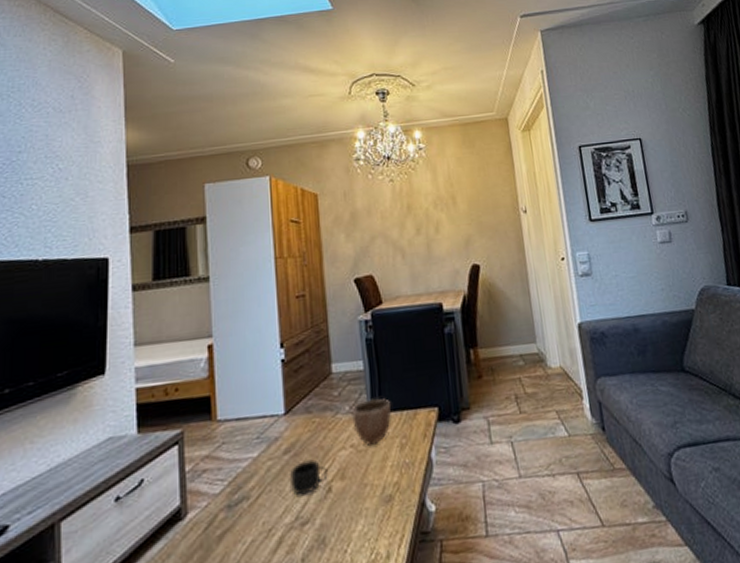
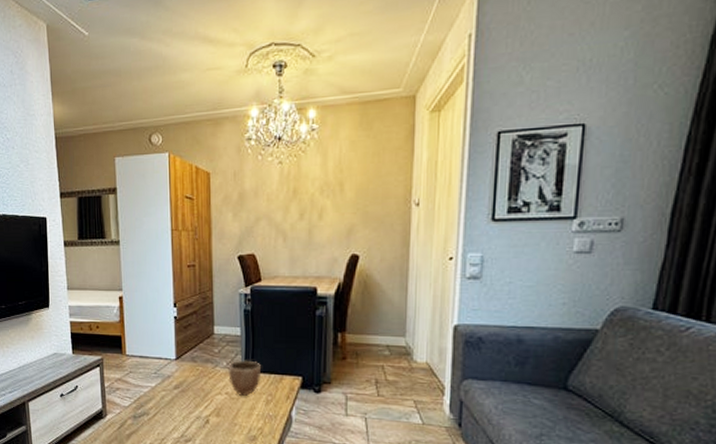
mug: present [289,459,328,496] -> none [177,396,207,421]

